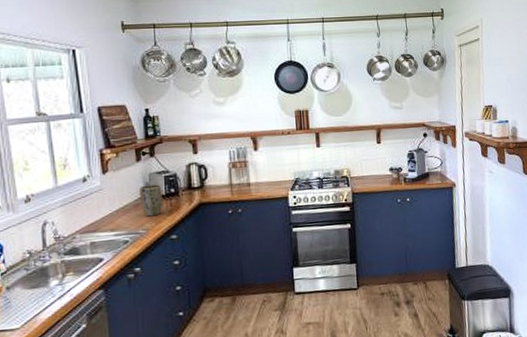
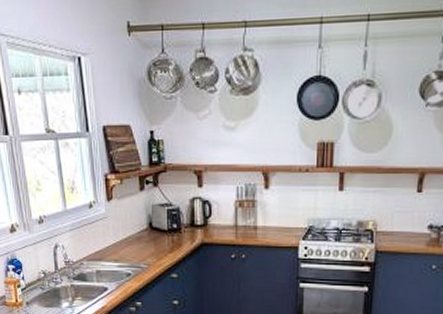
plant pot: present [140,184,163,217] -> none [143,217,165,252]

